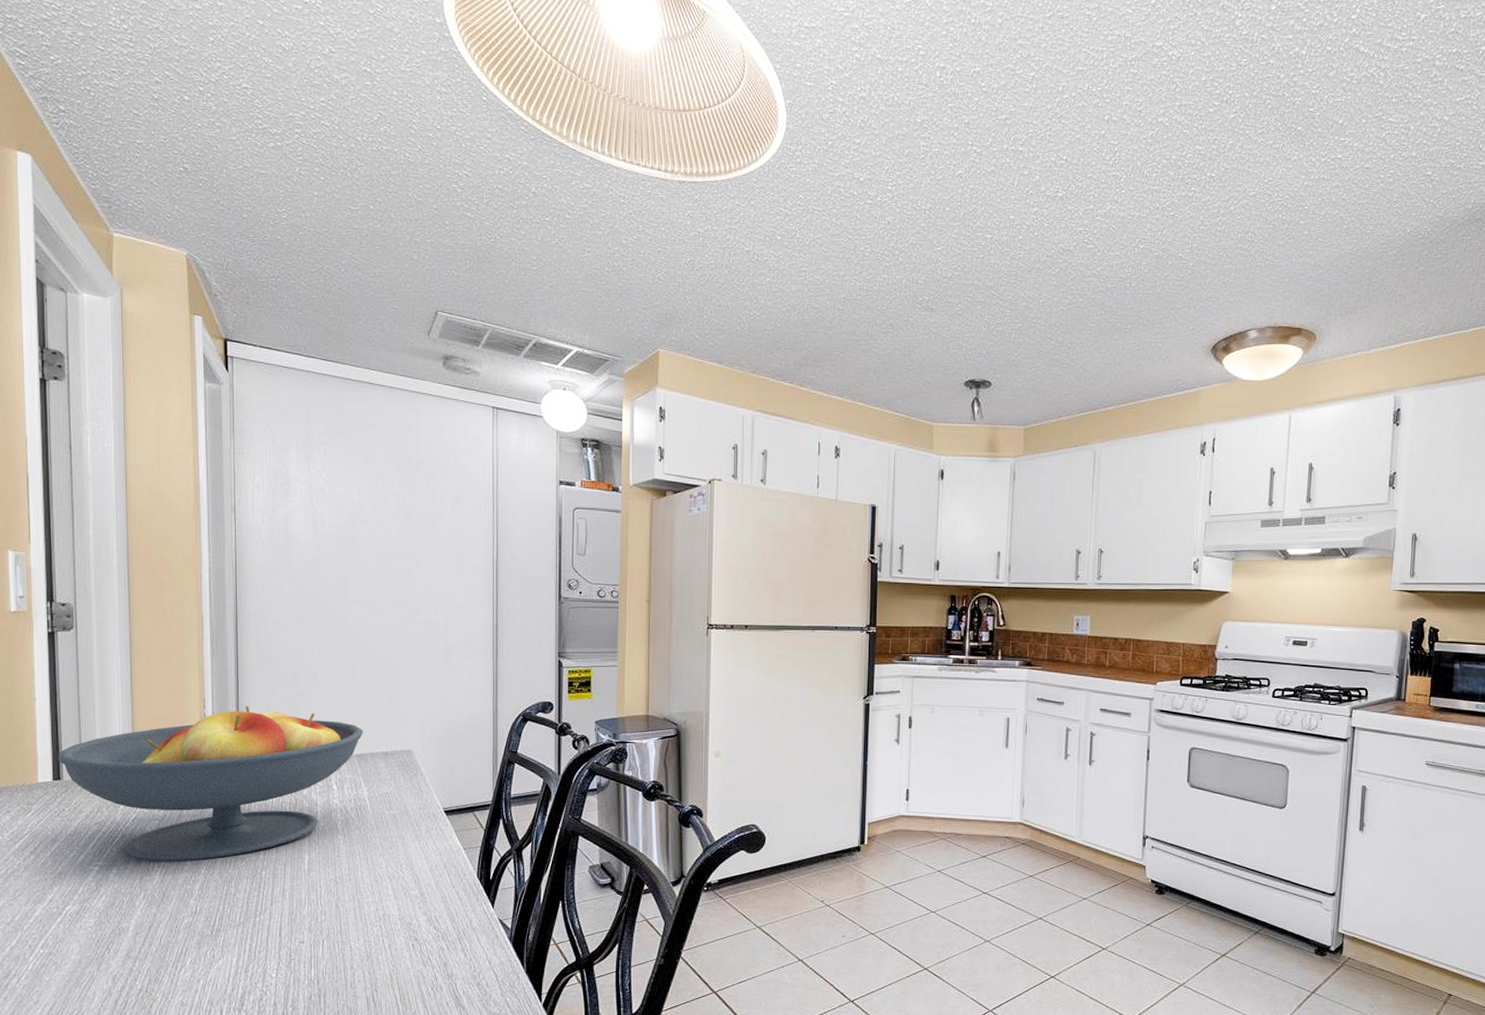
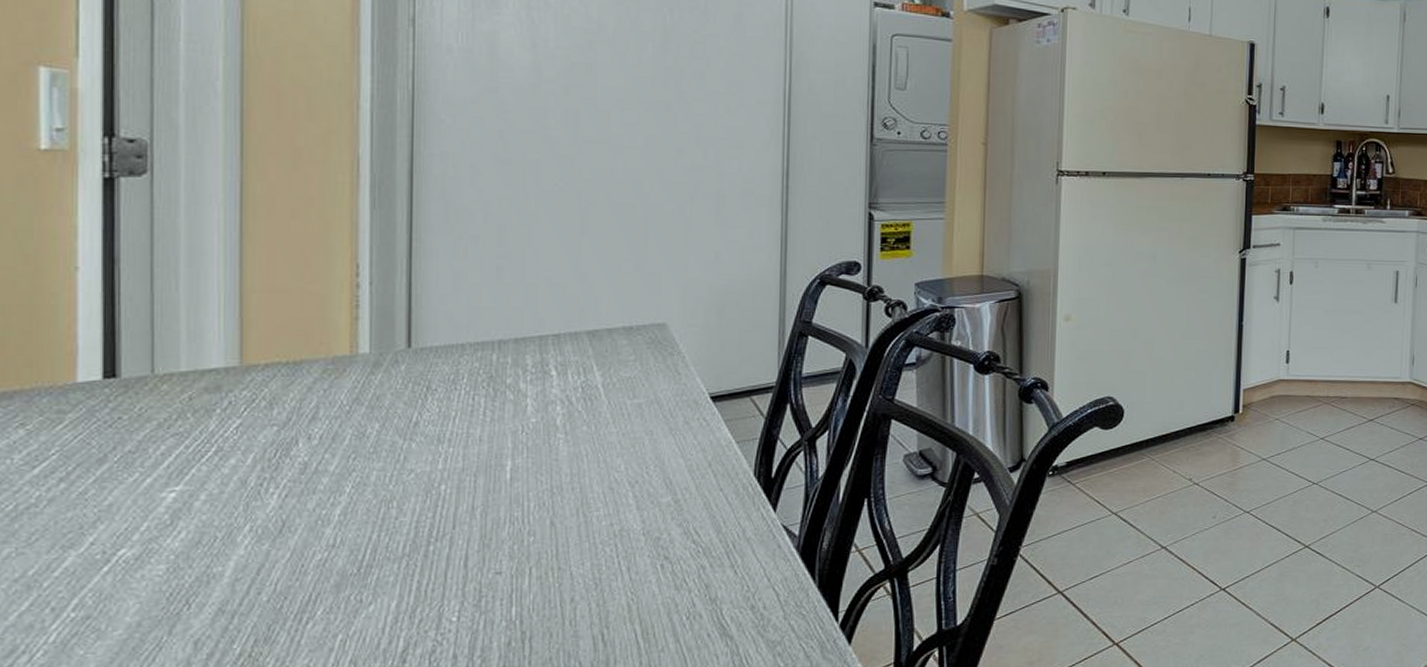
fruit bowl: present [58,705,364,862] -> none [113,272,598,481]

